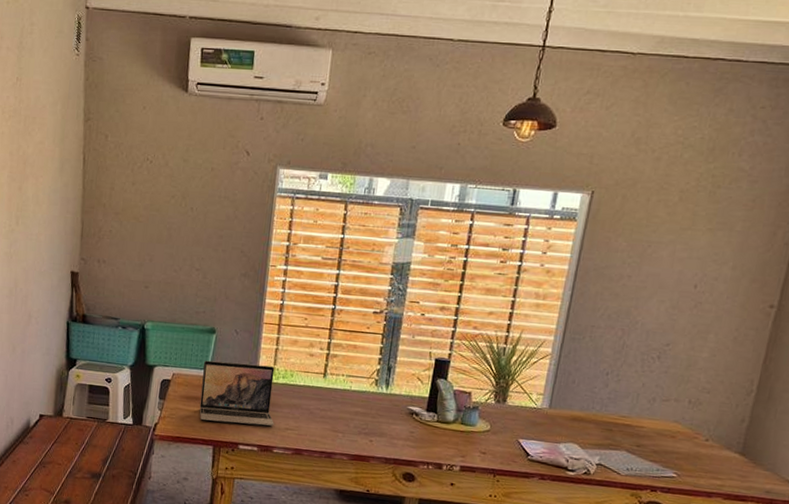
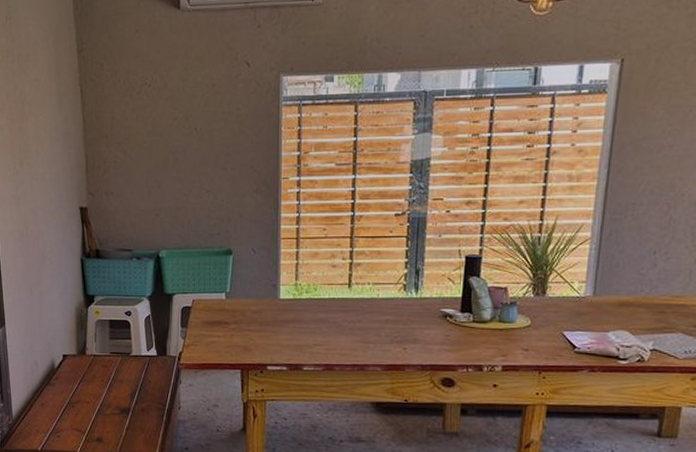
laptop: present [199,360,275,426] -> none [222,282,302,345]

